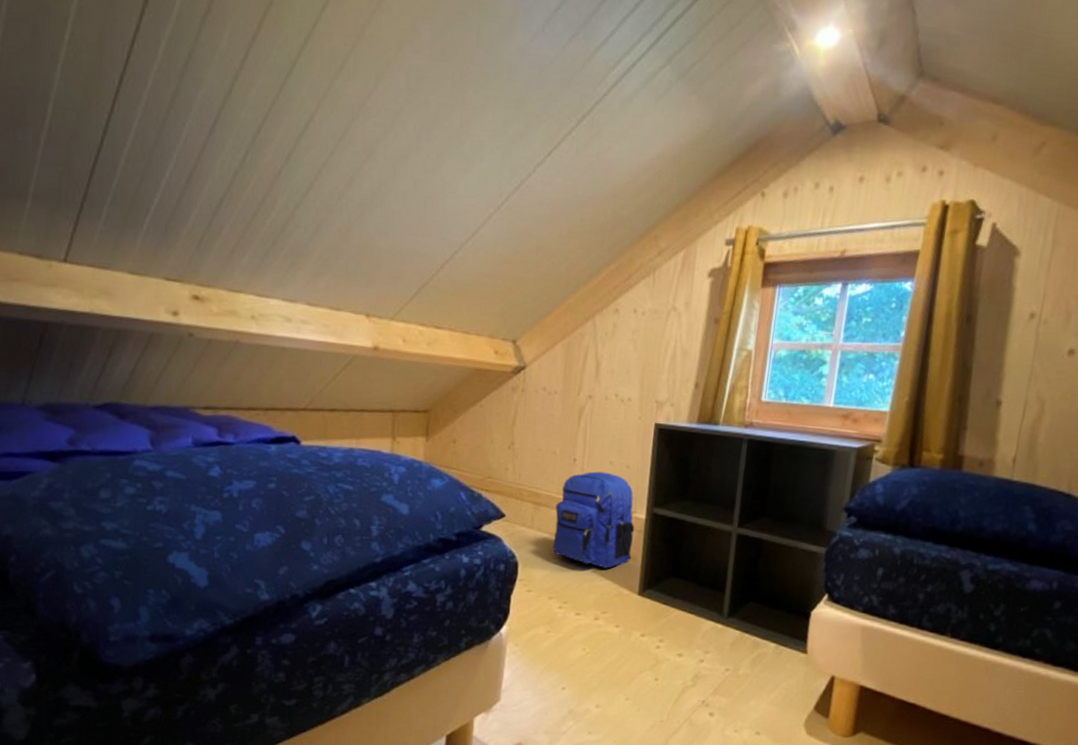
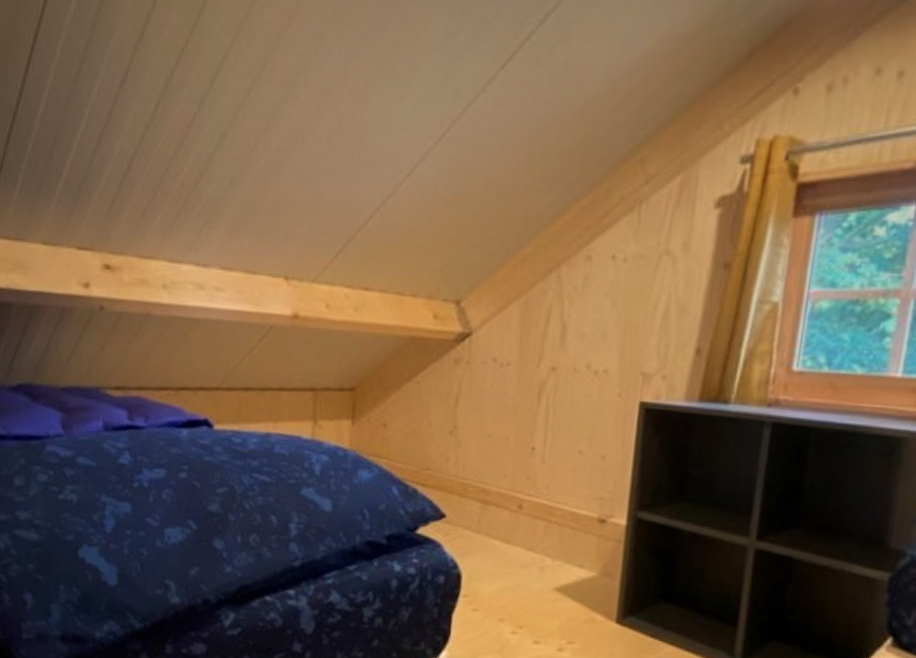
backpack: present [552,471,635,569] -> none [504,463,612,587]

